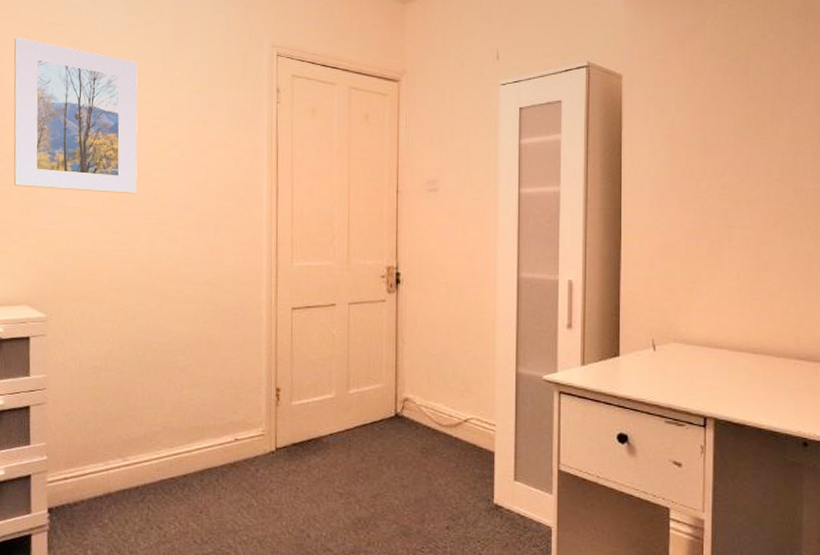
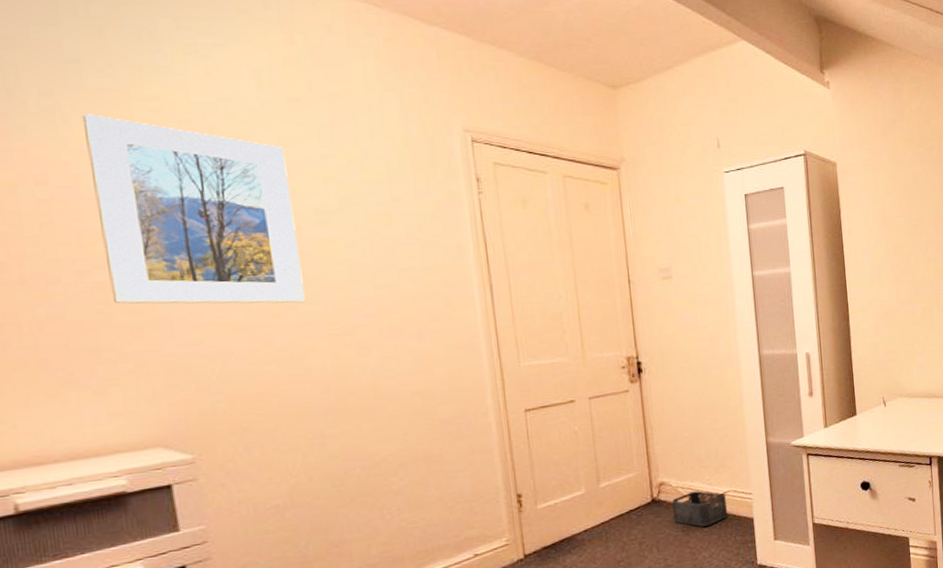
storage bin: none [414,413,469,452] -> present [672,491,728,527]

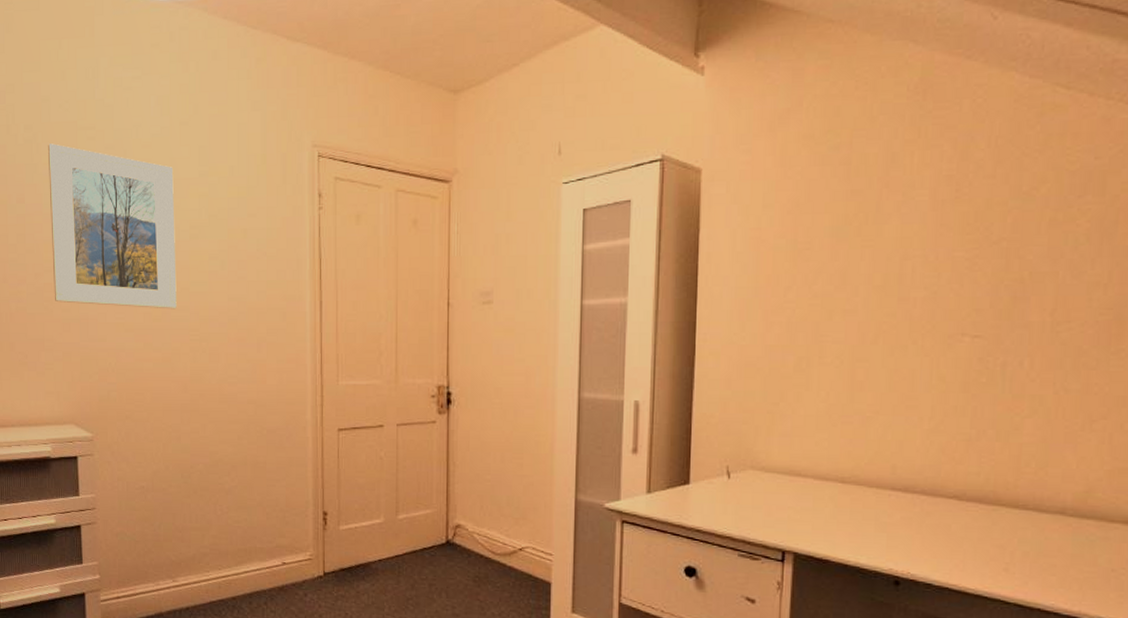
storage bin: present [672,491,728,527] -> none [466,540,524,581]

